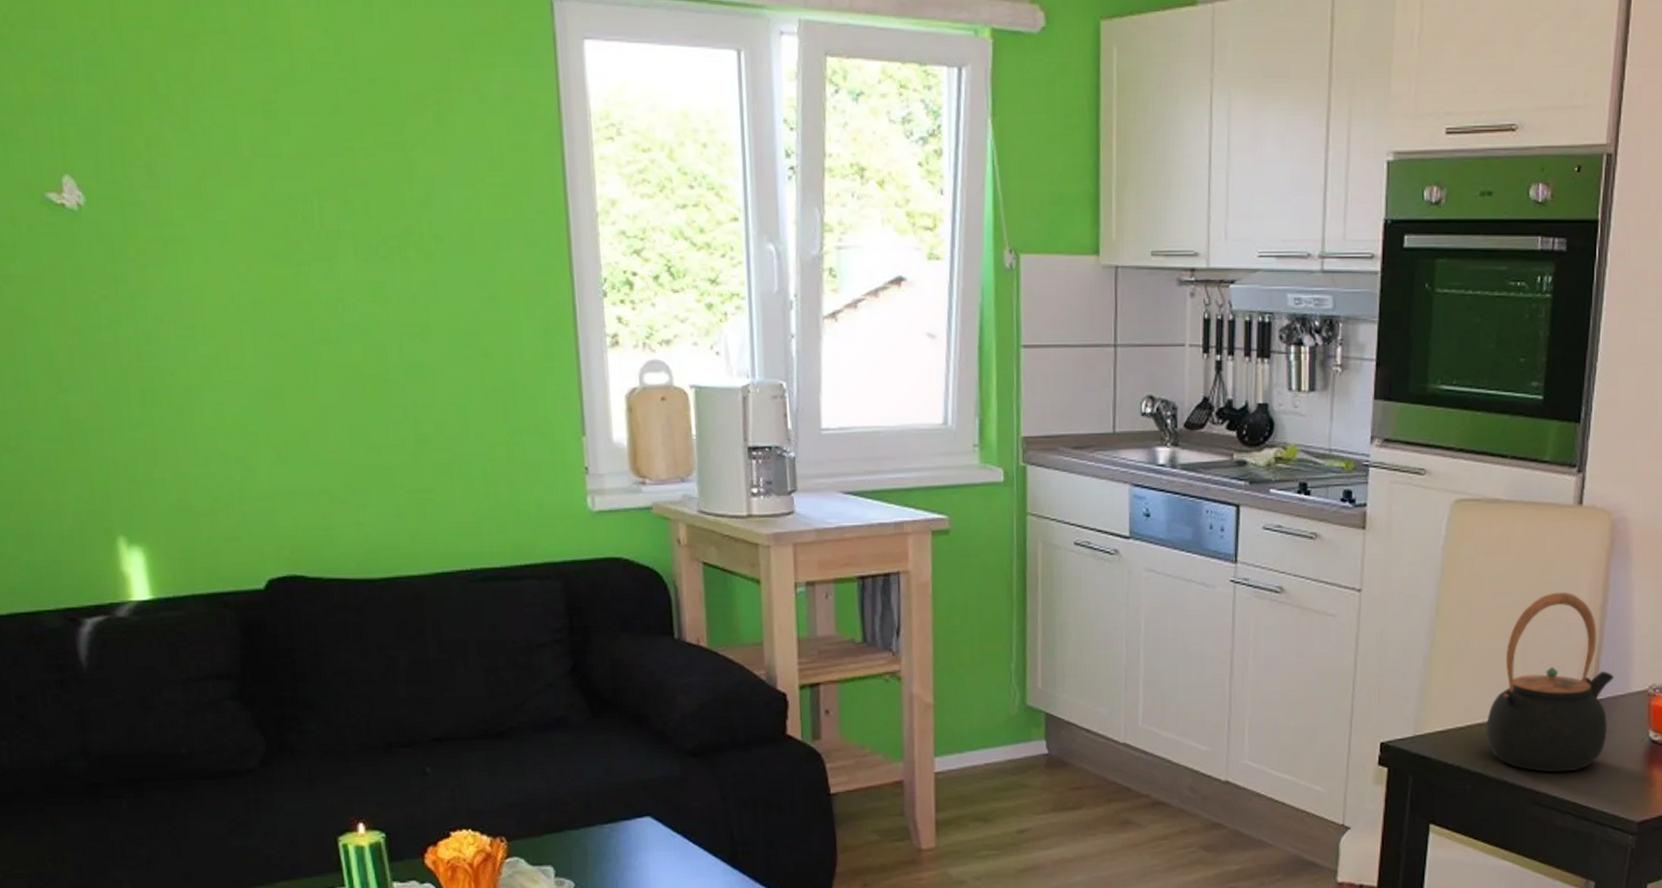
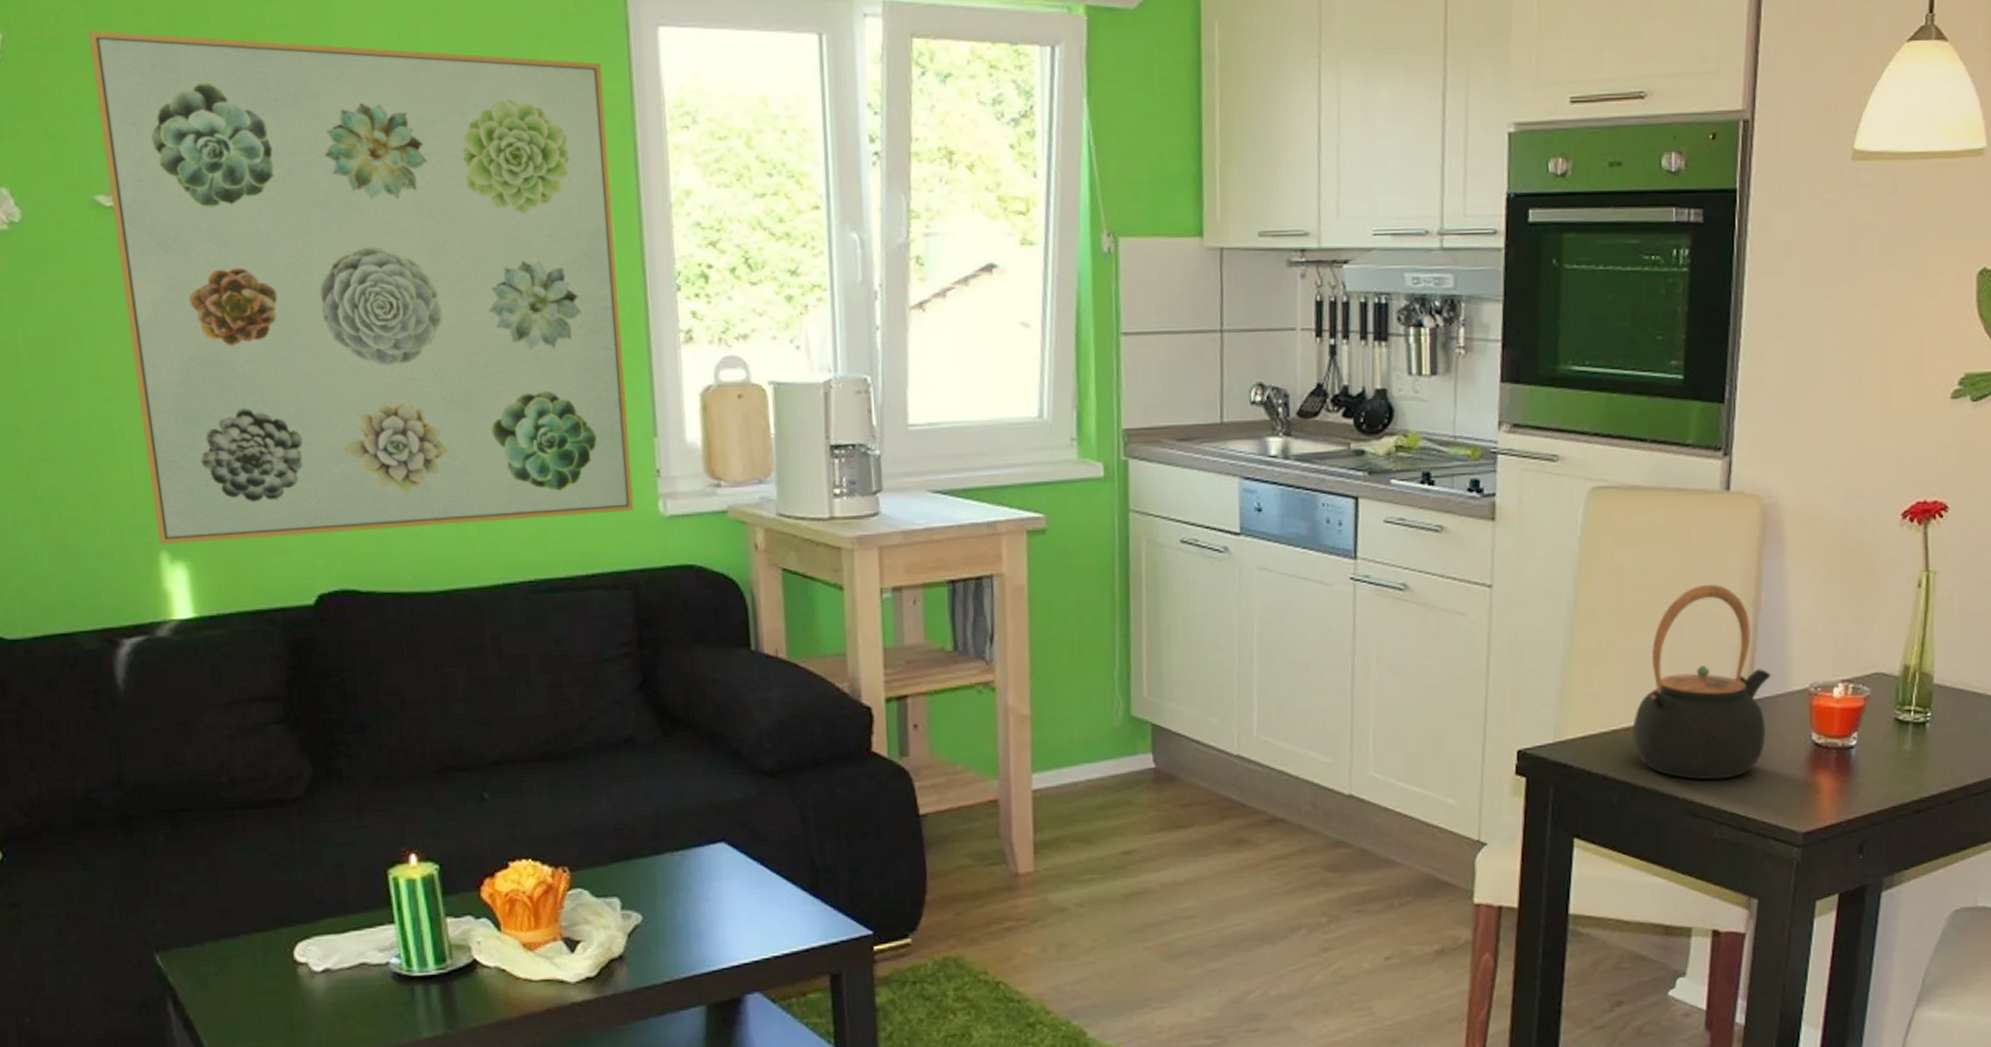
wall art: none [35,30,564,530] -> present [88,30,634,545]

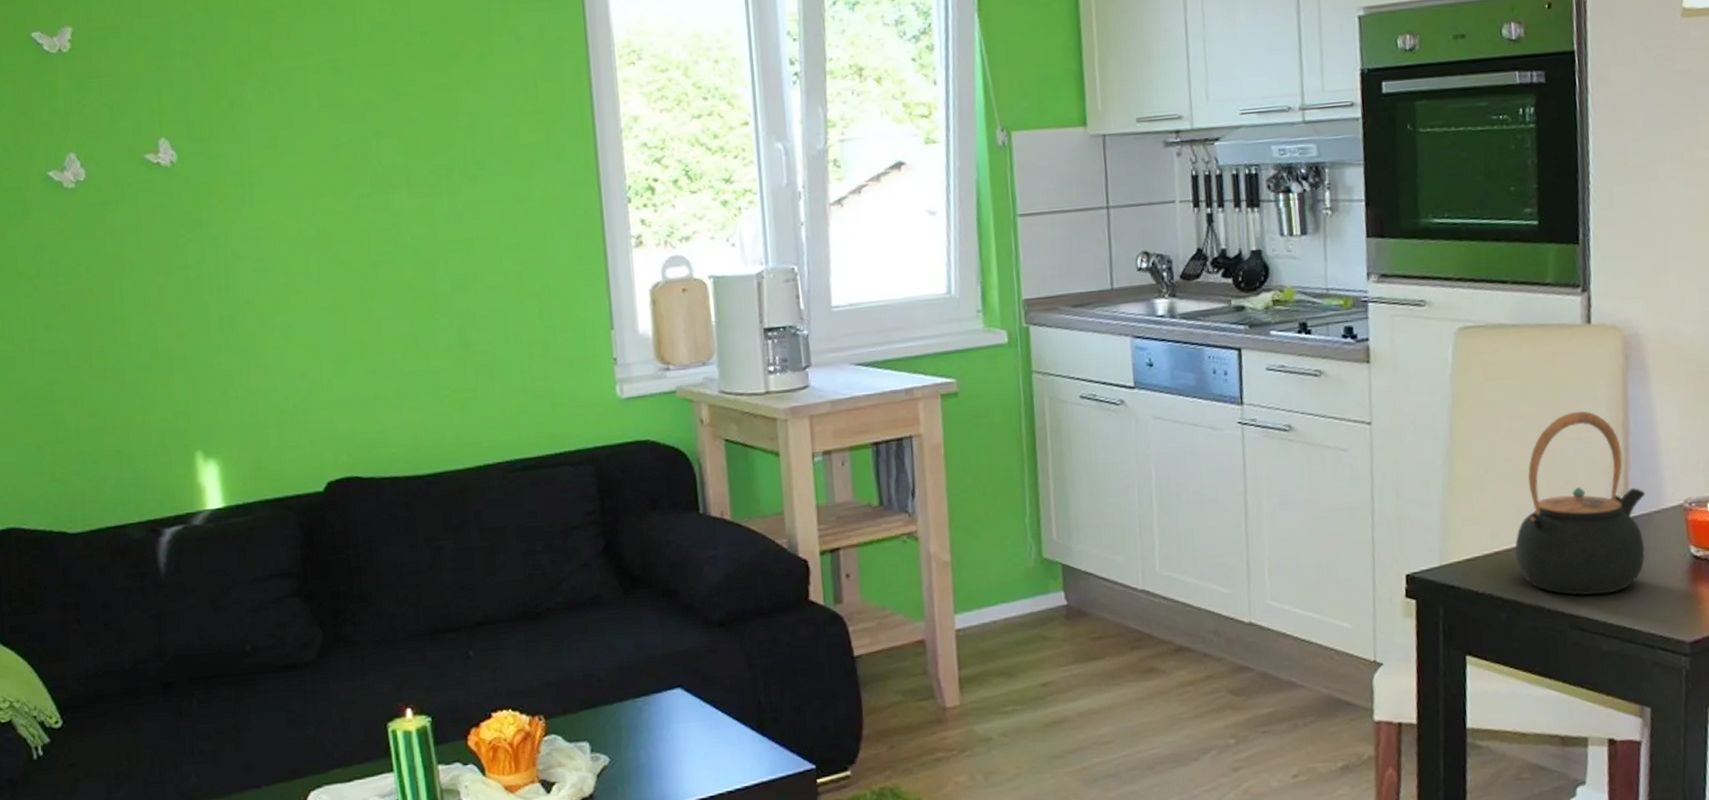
wall art: present [88,30,634,545] -> none [141,14,595,446]

